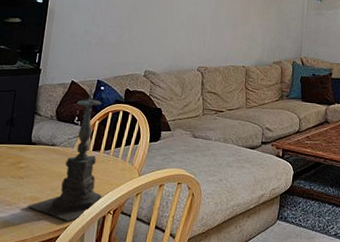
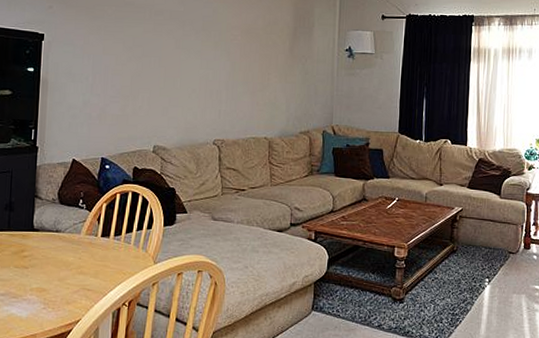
candle holder: present [27,84,105,221] -> none [34,162,118,314]

